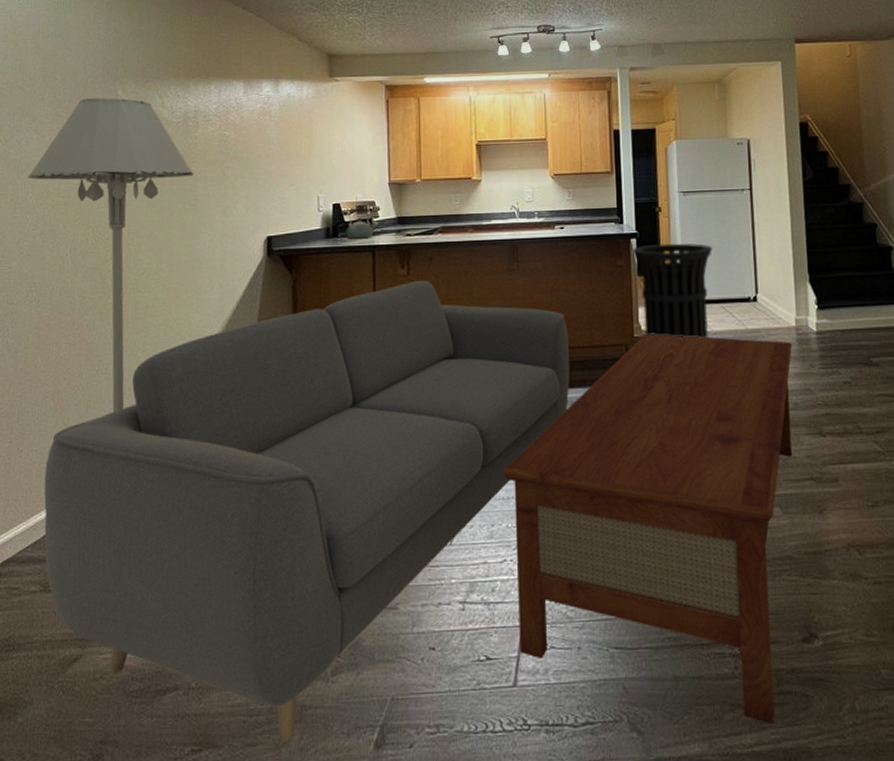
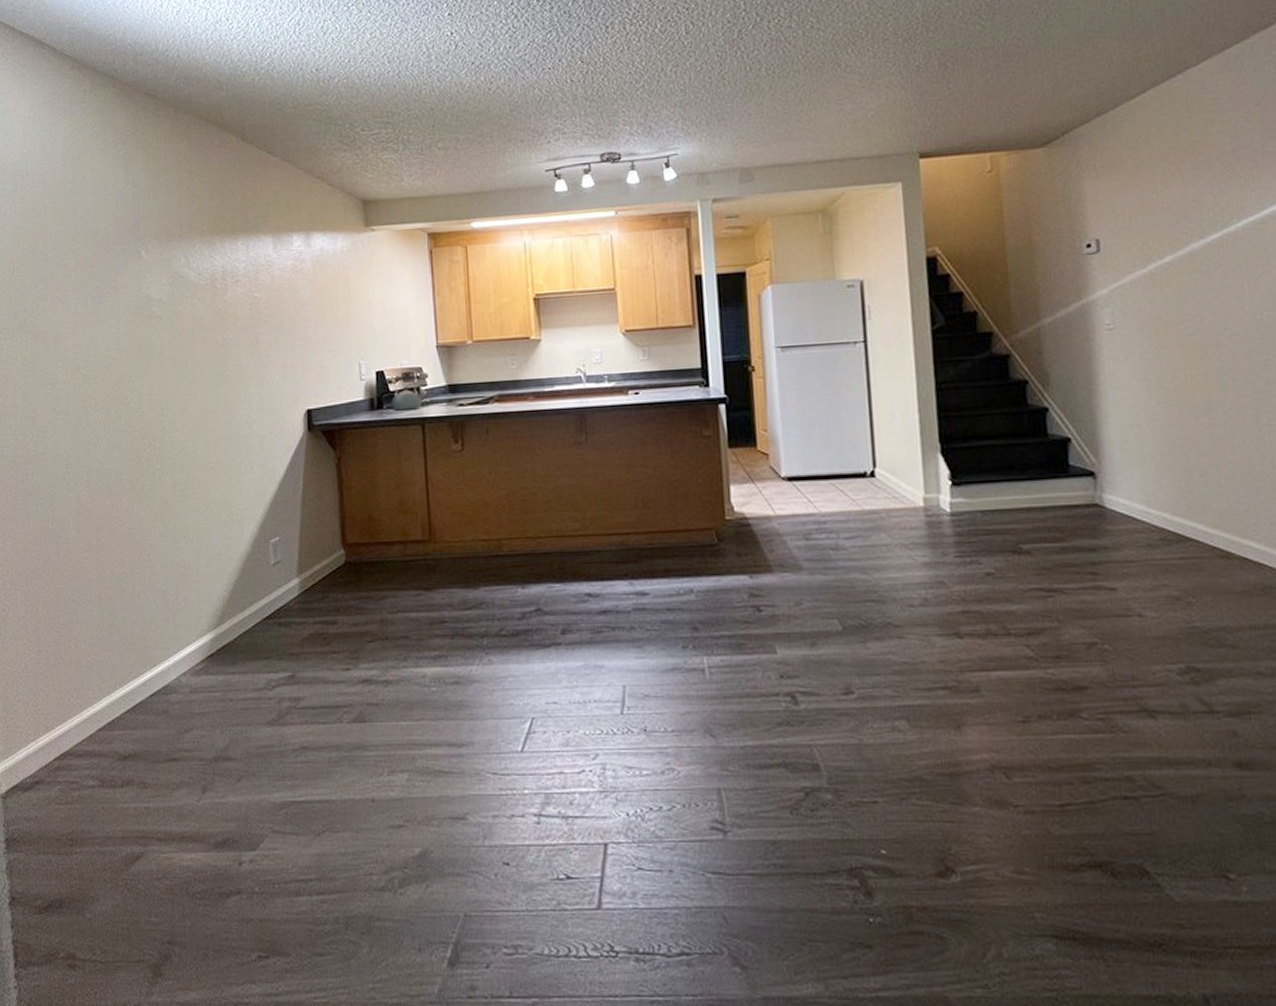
floor lamp: present [27,98,194,413] -> none [56,260,226,602]
sofa: present [44,280,570,744] -> none [94,456,651,956]
coffee table: present [501,334,793,724] -> none [576,516,922,967]
trash can: present [632,243,713,339] -> none [721,408,819,522]

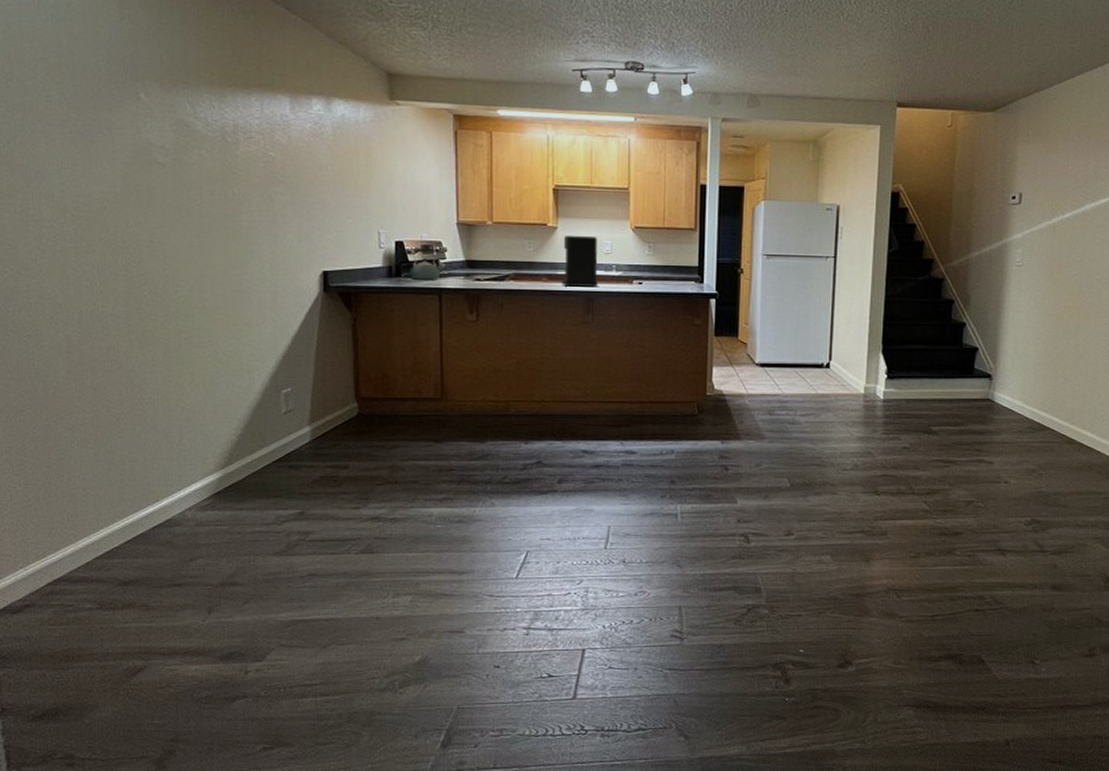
coffee maker: none [548,345,590,406] -> present [561,235,598,288]

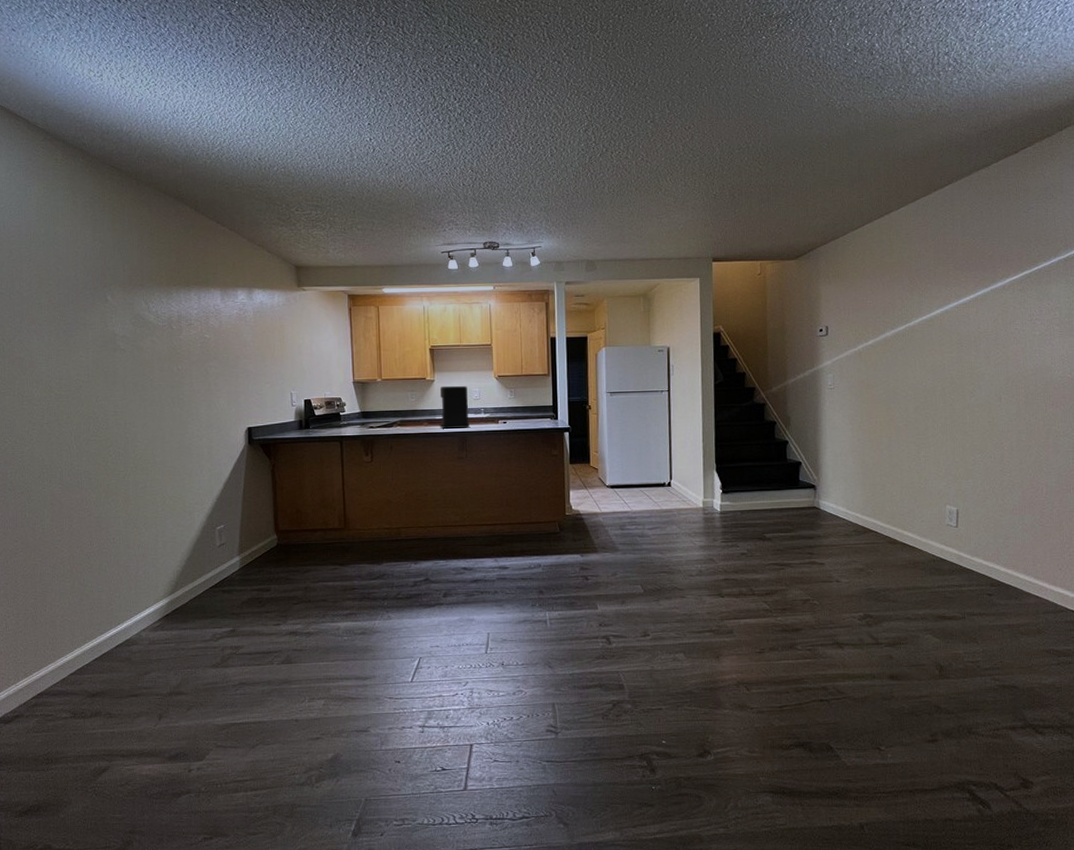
kettle: present [409,247,445,280] -> none [316,403,345,430]

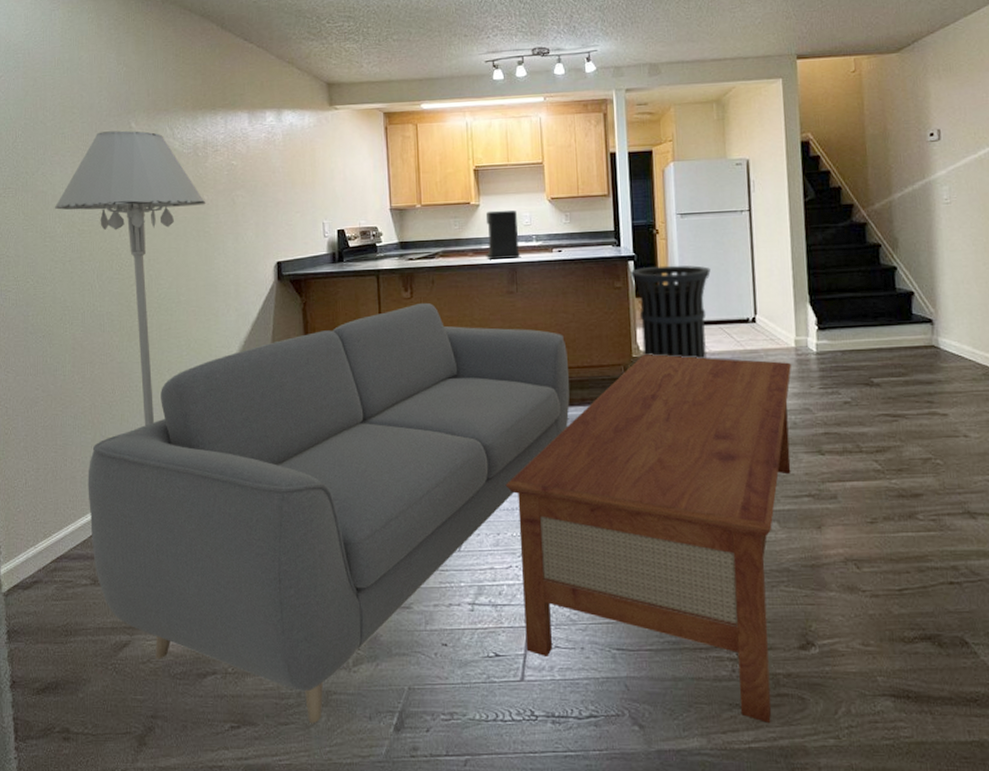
floor lamp: none [31,303,180,575] -> present [54,130,206,426]
sofa: none [67,466,511,833] -> present [87,302,570,724]
coffee table: none [453,513,700,818] -> present [505,354,792,723]
trash can: none [565,436,634,517] -> present [630,265,711,360]

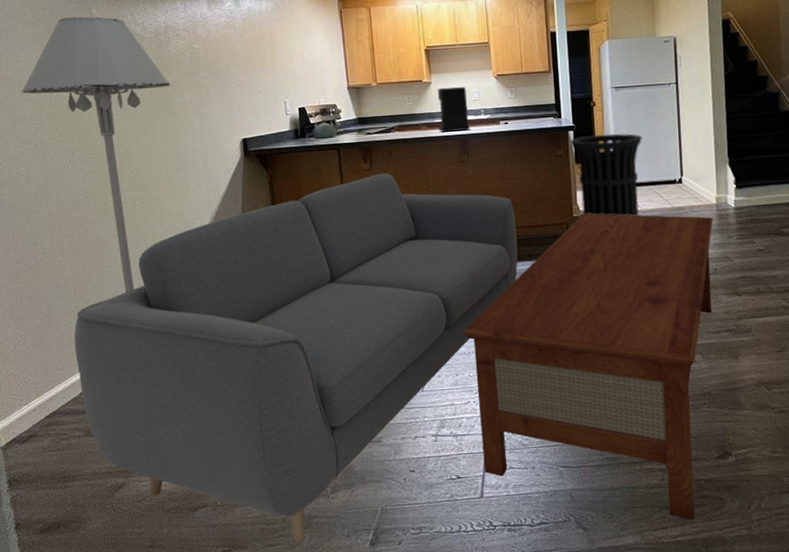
kettle: none [350,233,381,264] -> present [311,110,341,139]

